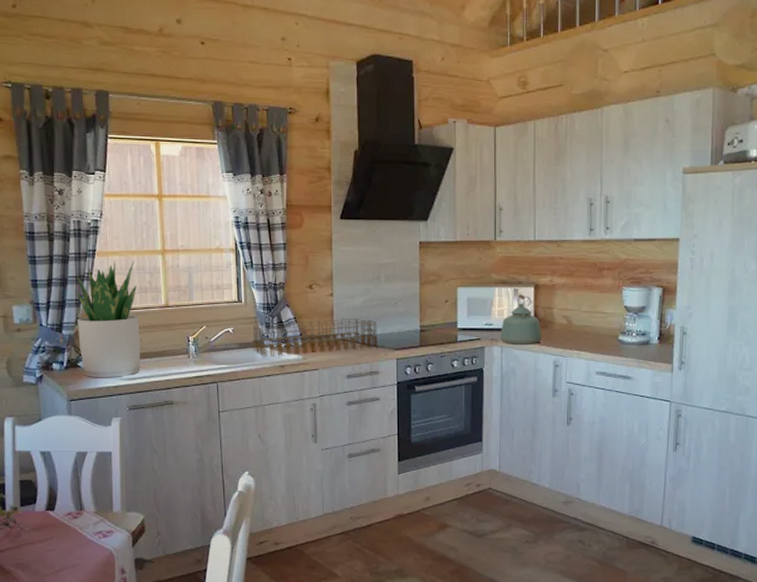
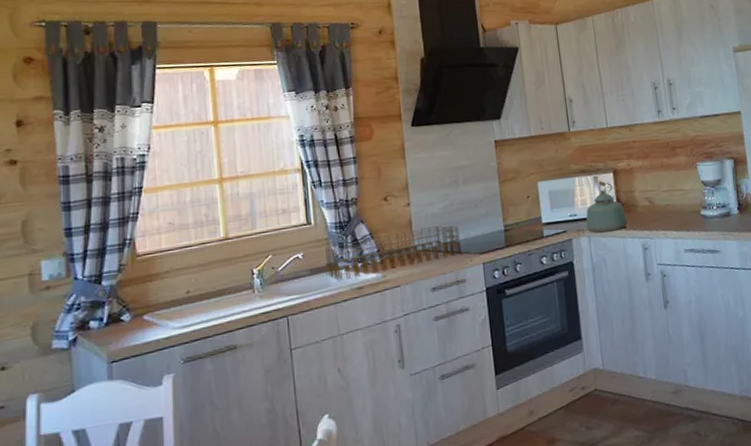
planter: present [74,260,141,378] -> none [117,193,197,332]

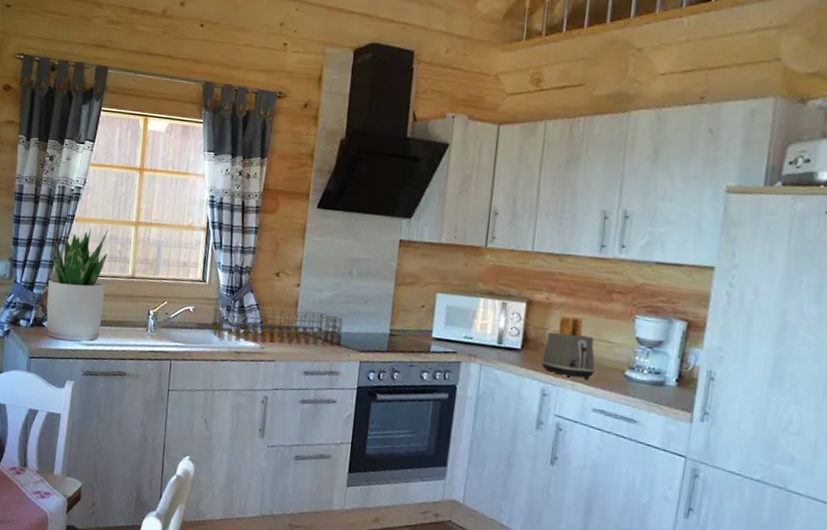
planter: none [117,193,197,332] -> present [46,227,109,342]
kettle: present [585,181,628,234] -> none [479,308,531,368]
toaster: none [635,175,679,228] -> present [541,316,595,380]

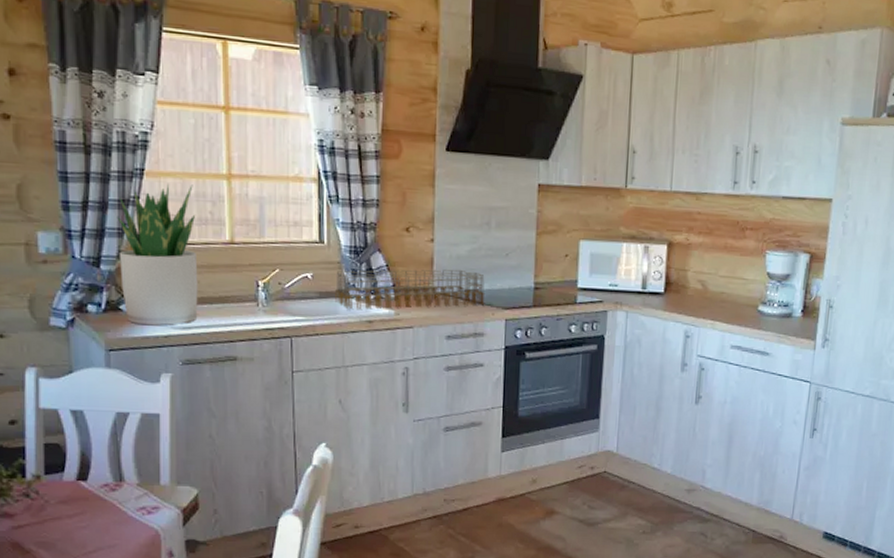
toaster: present [541,316,595,380] -> none [684,256,732,318]

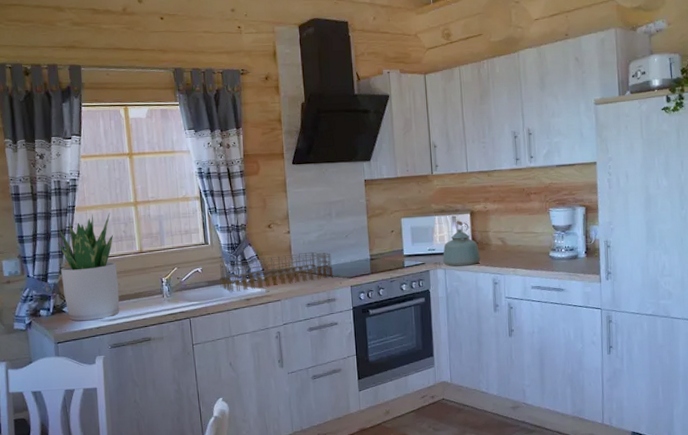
kettle: none [625,252,674,312] -> present [442,221,481,267]

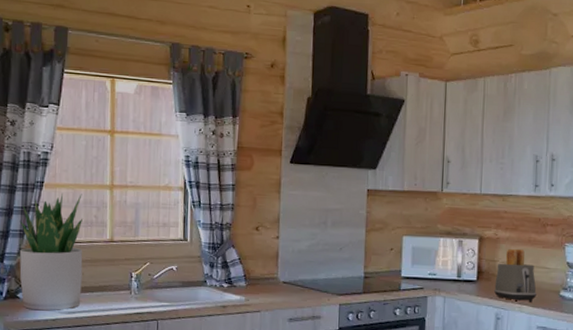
dish rack: present [219,251,333,292] -> none [195,261,322,297]
kettle: present [442,221,481,267] -> none [442,246,485,297]
toaster: none [489,218,528,266] -> present [494,248,537,302]

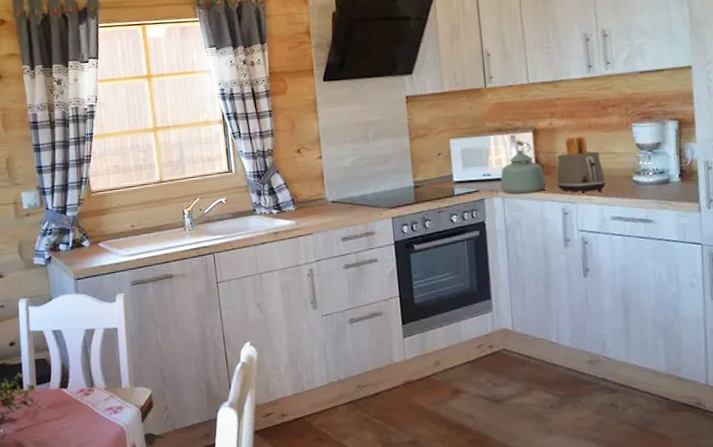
planter: present [19,193,84,311] -> none [76,140,140,257]
kettle: none [442,246,485,297] -> present [499,140,547,195]

